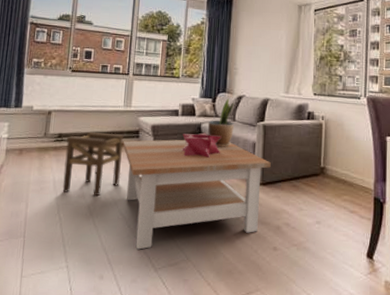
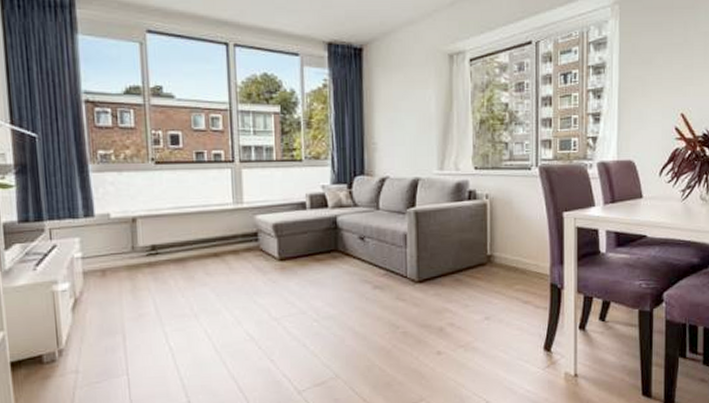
stool: present [62,131,123,197] -> none [162,238,242,318]
coffee table: present [122,139,271,250] -> none [238,235,427,373]
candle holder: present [181,132,221,158] -> none [314,227,364,258]
potted plant: present [207,98,234,148] -> none [345,182,378,244]

